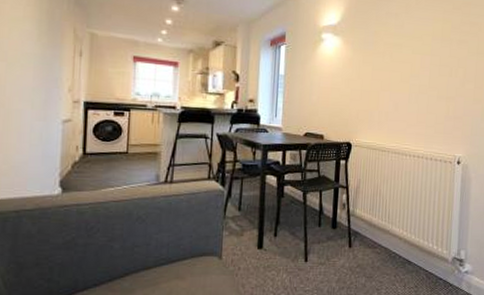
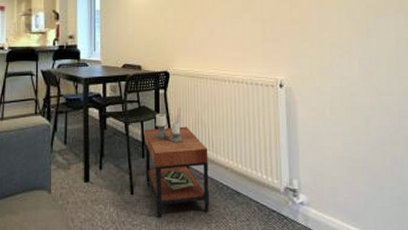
side table: none [320,183,384,285] -> present [145,113,210,219]

